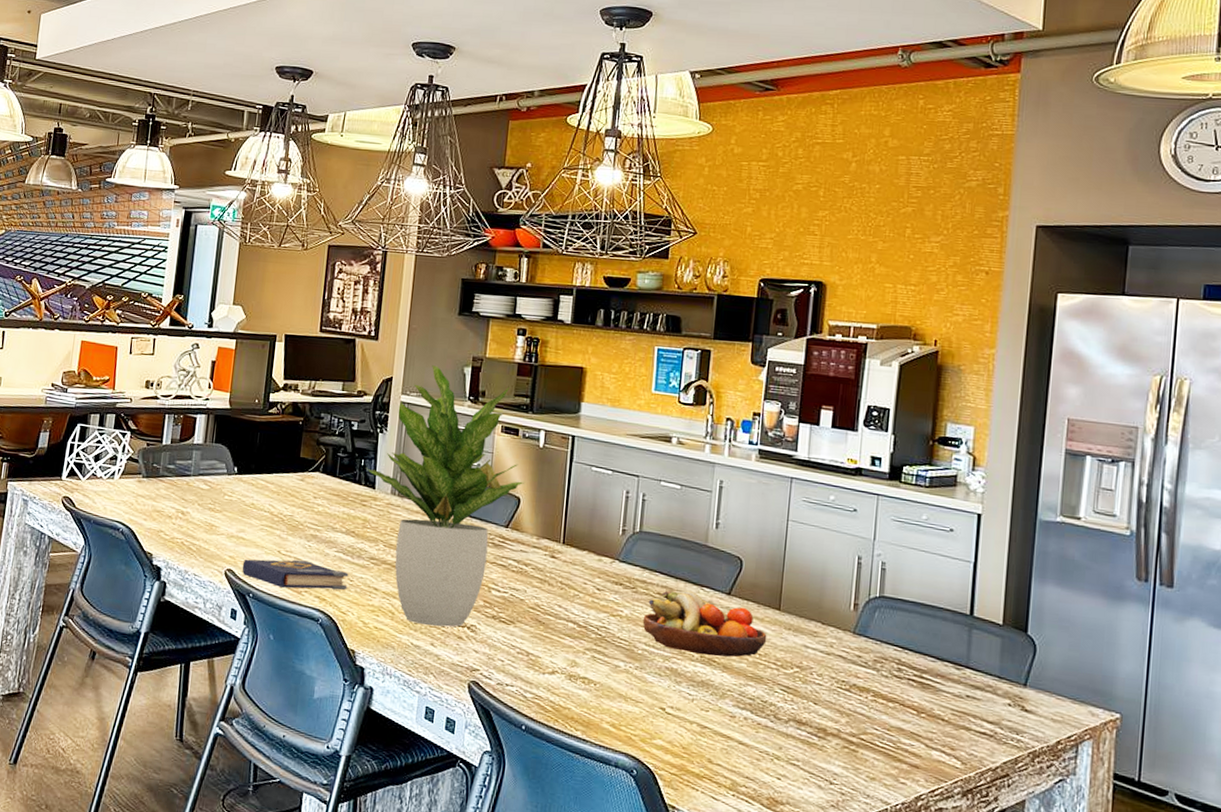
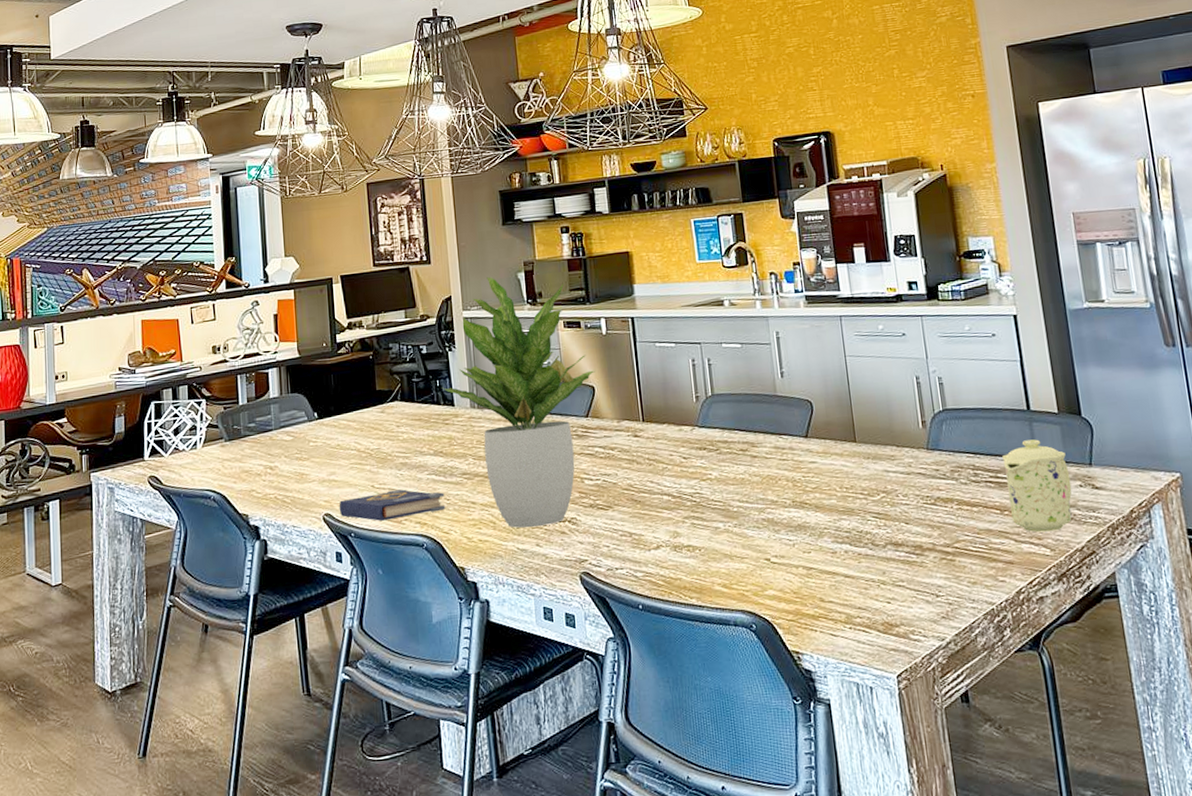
fruit bowl: present [642,590,767,657] -> none [731,441,850,501]
mug: none [928,645,1001,745] -> present [1002,439,1072,533]

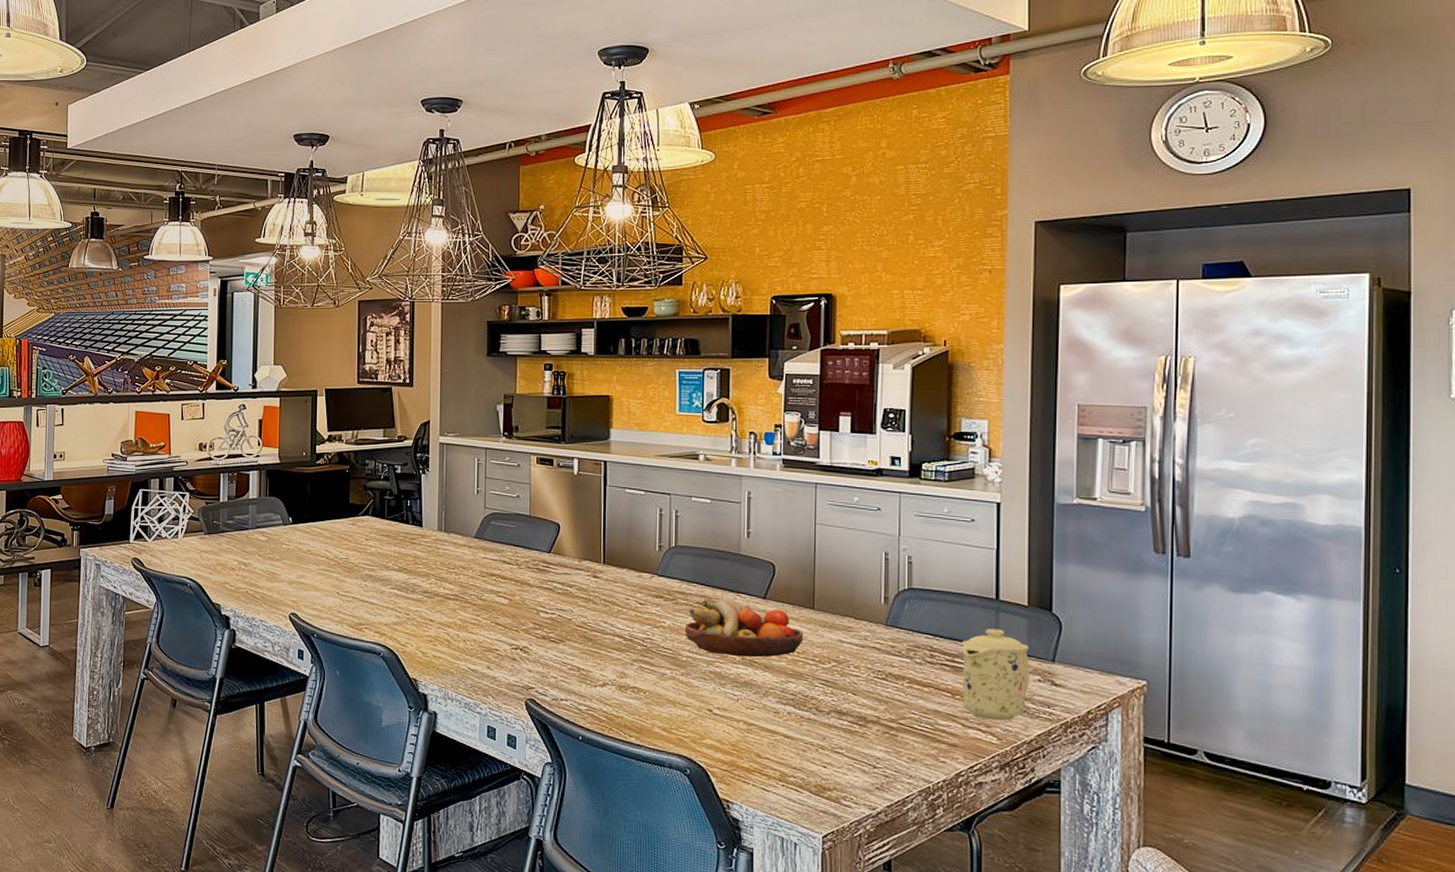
book: present [339,489,446,521] -> none [304,599,405,626]
potted plant: present [441,277,595,528] -> none [412,406,562,651]
fruit bowl: none [731,441,850,501] -> present [684,598,804,658]

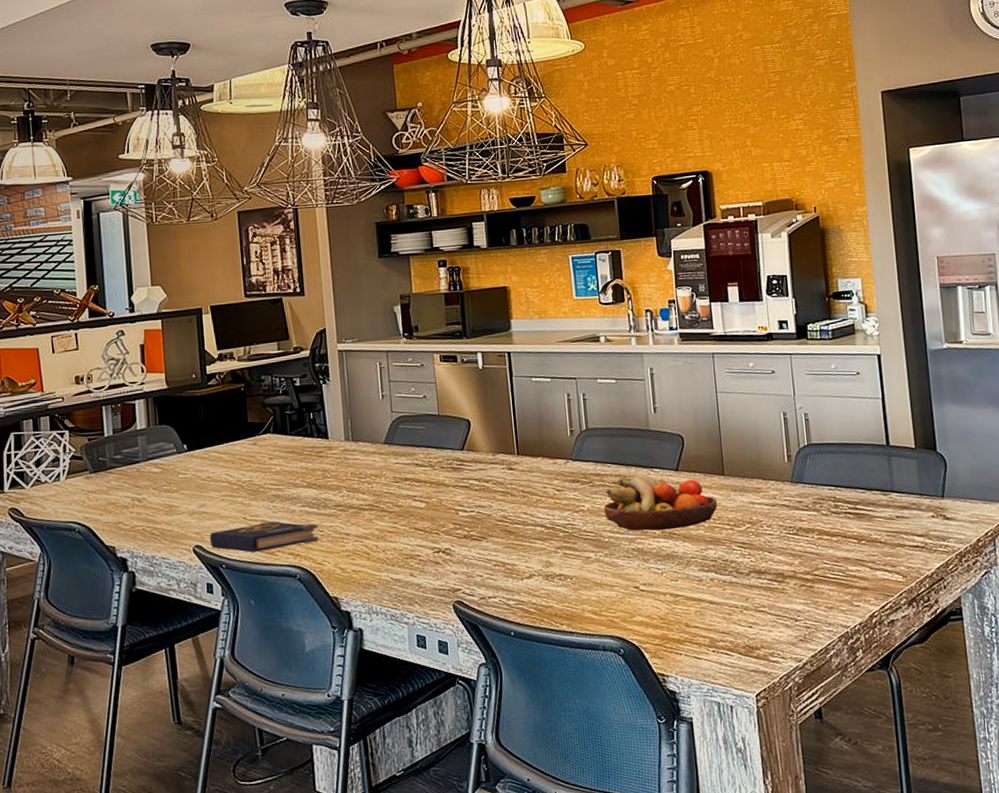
book: none [304,599,405,626] -> present [209,521,319,553]
mug: present [962,629,1030,721] -> none [862,473,925,561]

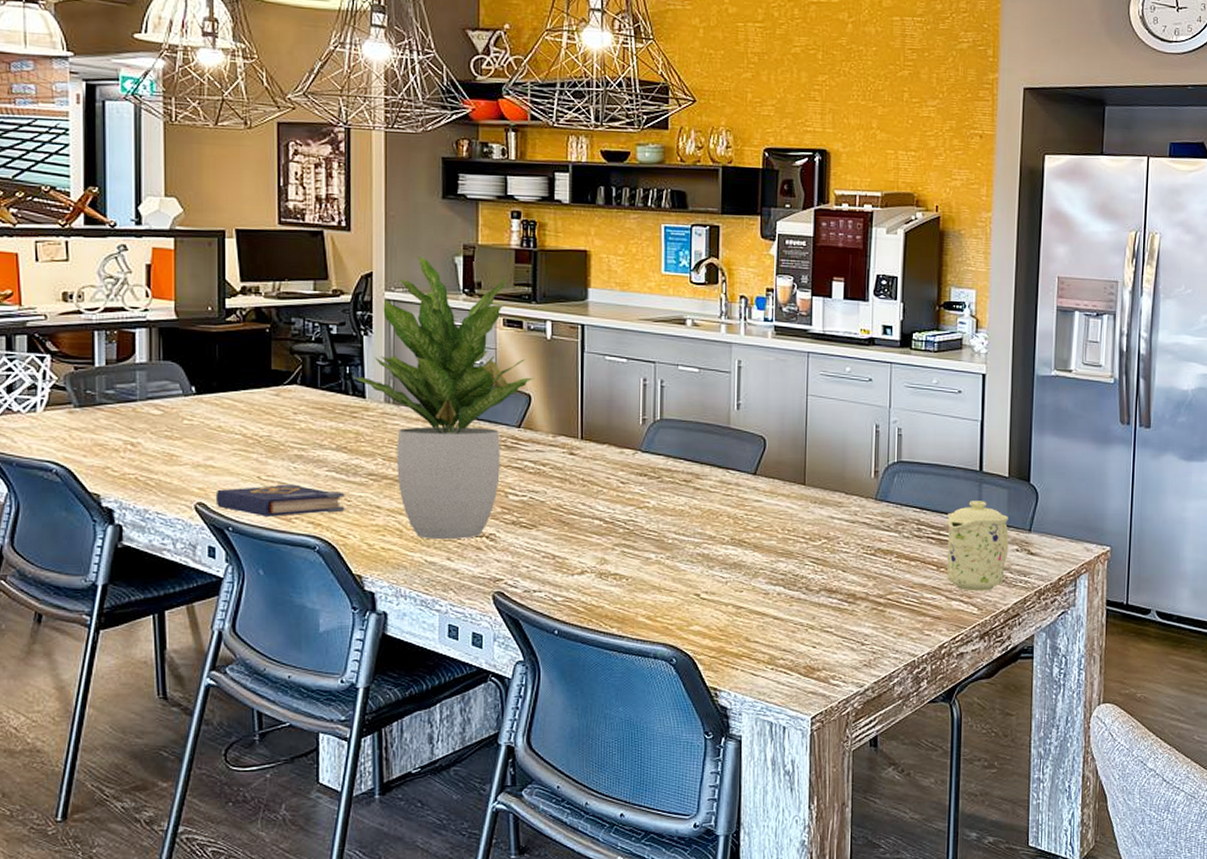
potted plant: none [315,310,471,559] -> present [351,256,534,540]
fruit bowl: present [603,474,718,531] -> none [670,475,794,537]
mug: none [862,473,925,561] -> present [947,501,1009,591]

